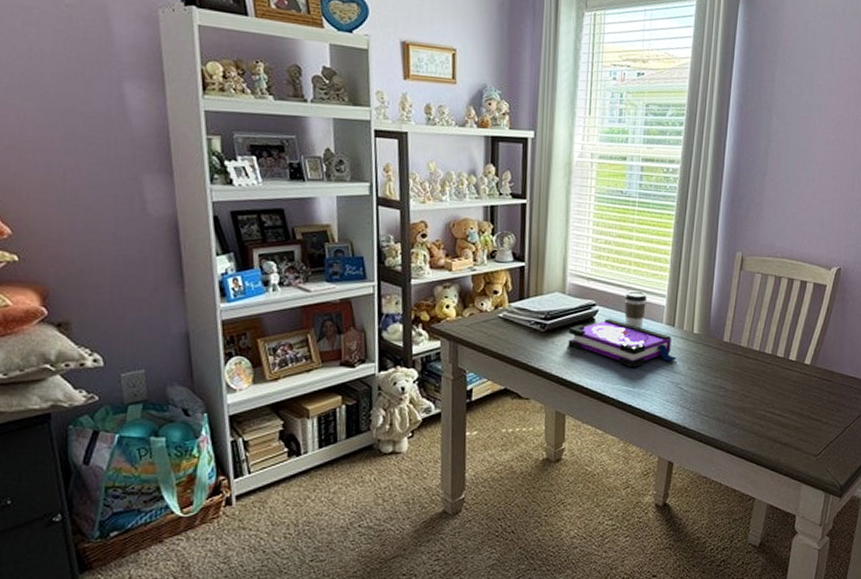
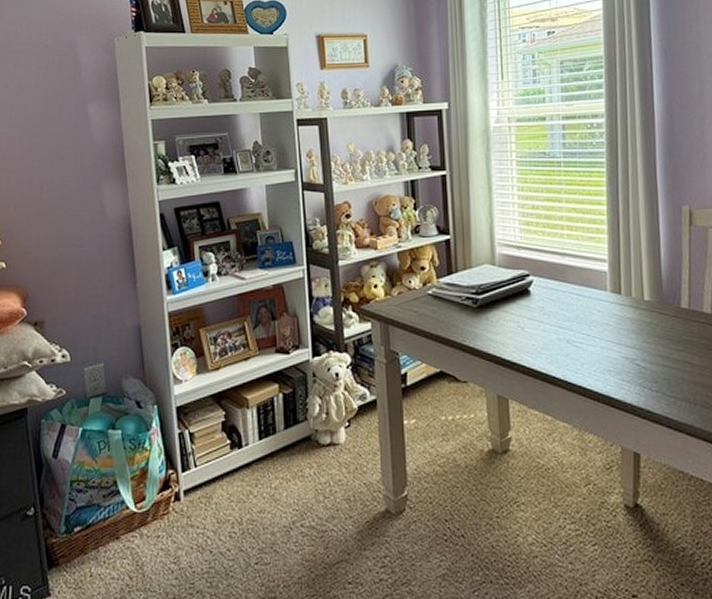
board game: present [568,318,677,368] -> none [503,288,628,344]
coffee cup: present [624,291,647,329] -> none [560,257,586,298]

